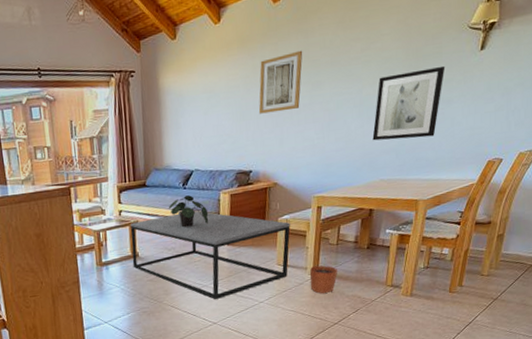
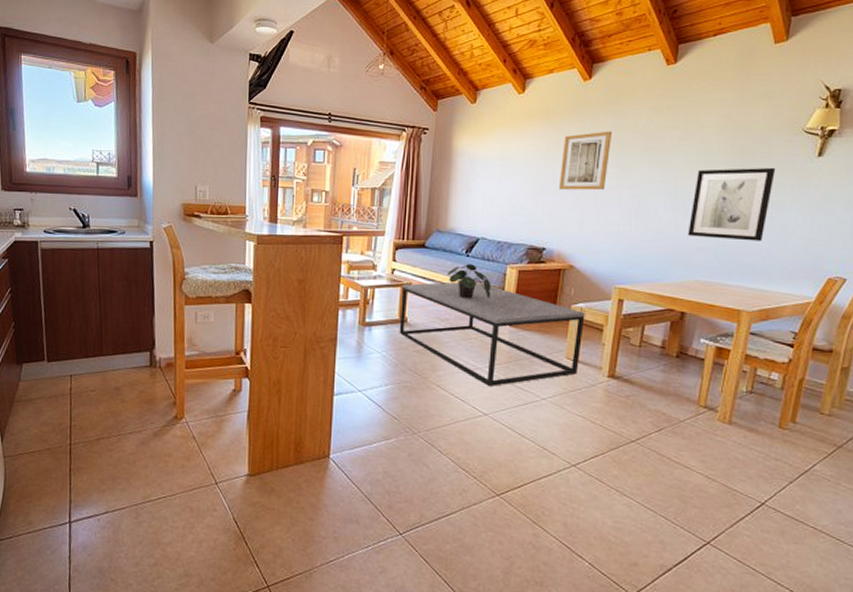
plant pot: present [309,258,338,294] -> none [604,359,640,403]

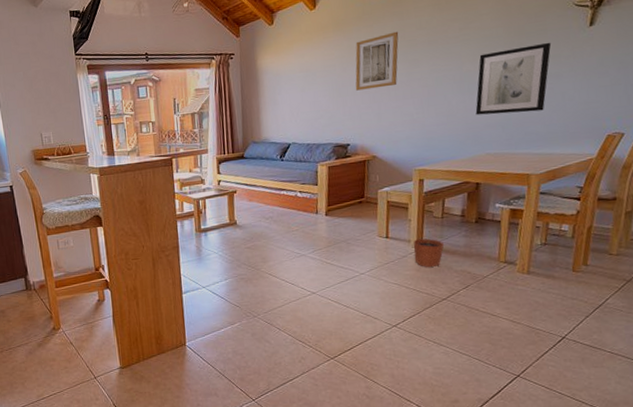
coffee table: present [399,281,585,386] -> none [229,182,391,269]
potted plant: present [446,264,492,299] -> none [266,167,306,198]
plant pot: none [604,359,640,403] -> present [413,231,445,268]

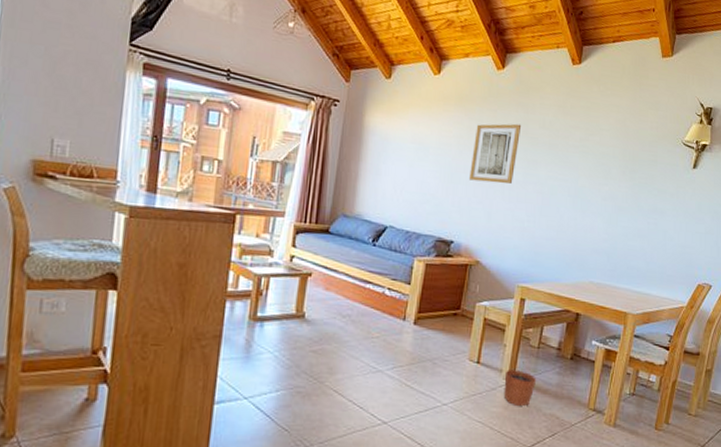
wall art: present [475,42,552,116] -> none [585,171,660,246]

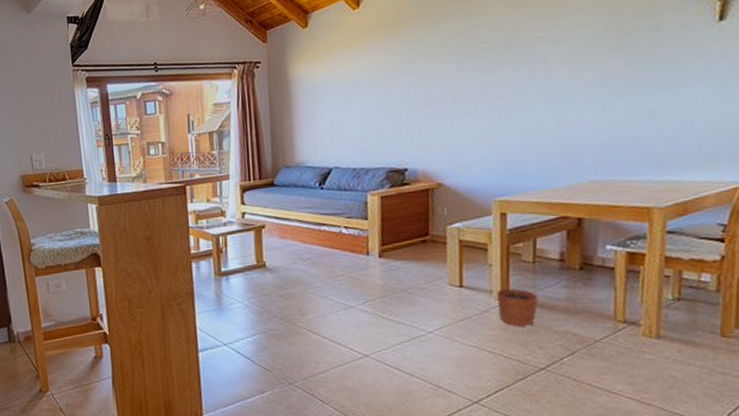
wall art: present [468,123,522,184] -> none [411,32,467,104]

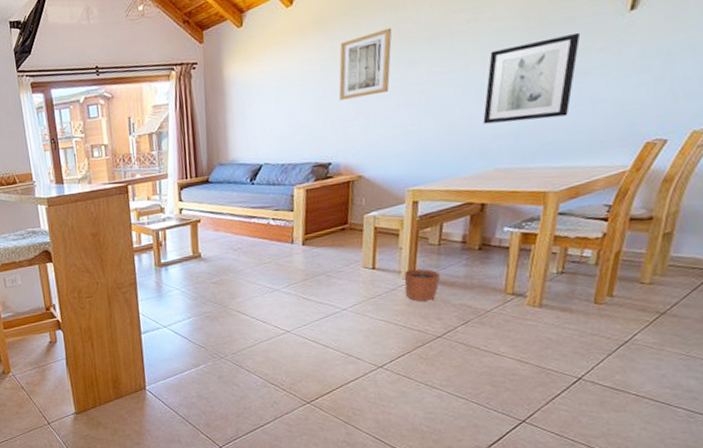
wall art: none [411,32,467,104] -> present [338,27,392,101]
wall art: none [571,41,669,133] -> present [483,32,581,125]

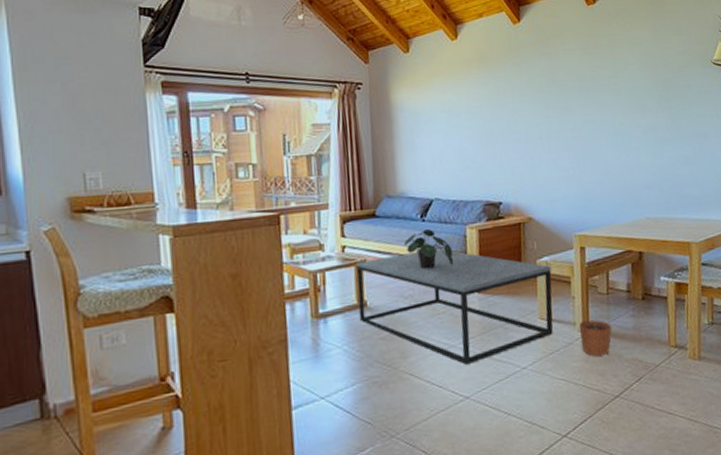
coffee table: none [192,208,379,305] -> present [356,249,553,364]
potted plant: none [234,191,280,226] -> present [403,229,453,270]
wall art: present [338,27,392,101] -> none [503,74,550,139]
wall art: present [483,32,581,125] -> none [630,99,697,174]

